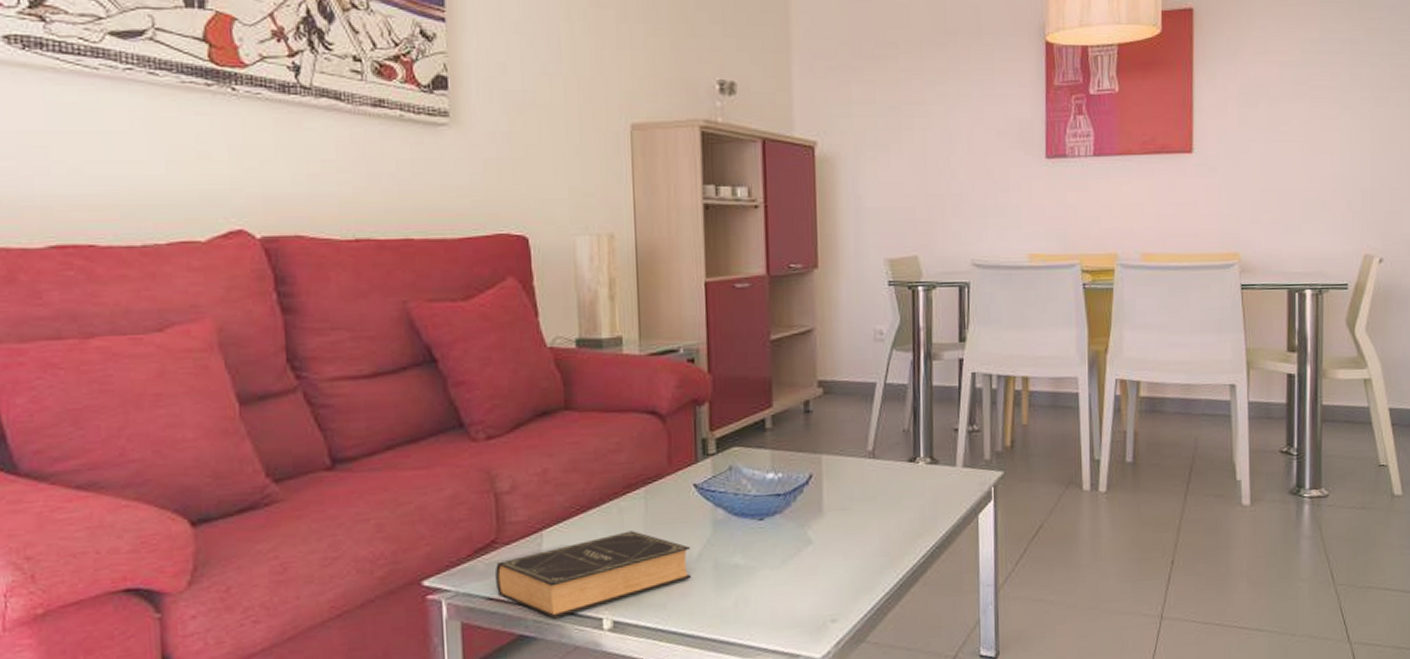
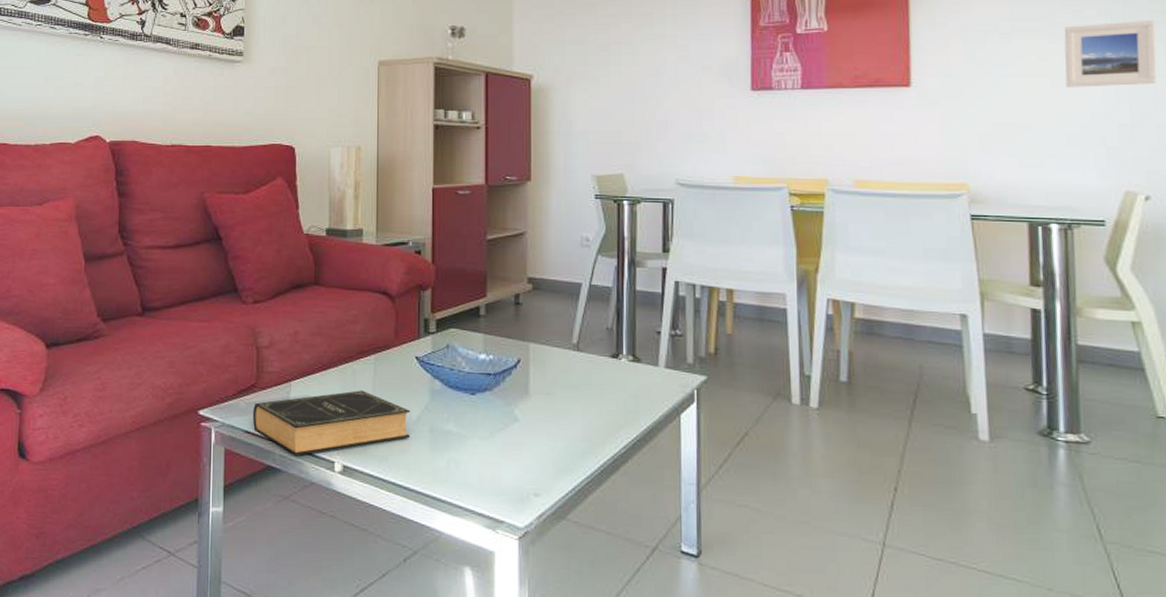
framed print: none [1322,85,1394,153] -> present [1064,20,1157,87]

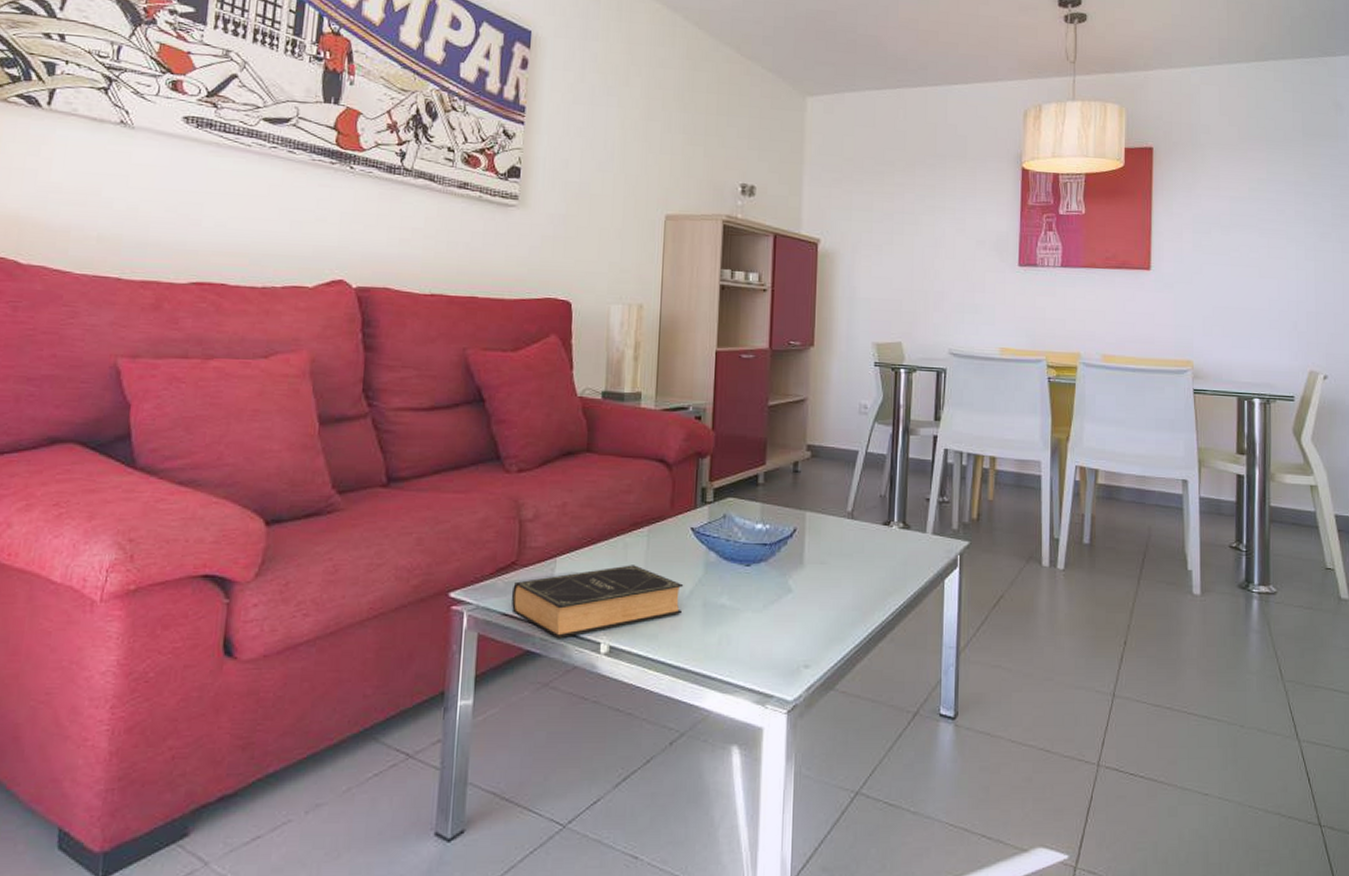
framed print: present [1064,20,1157,87] -> none [1269,222,1336,279]

